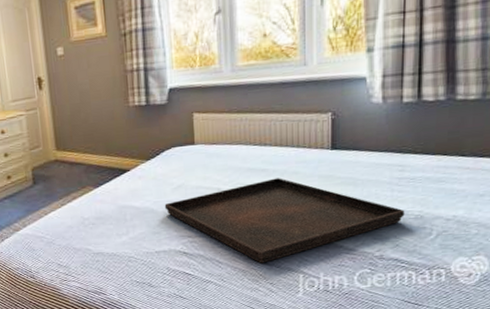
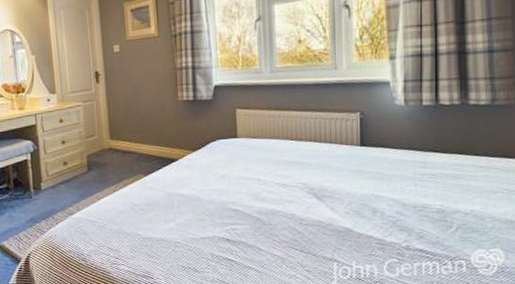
serving tray: present [164,178,405,264] -> none [209,171,427,251]

